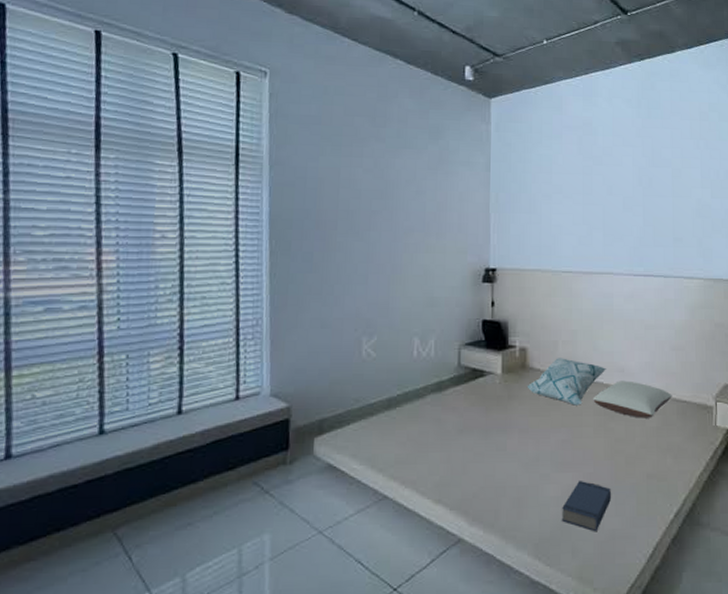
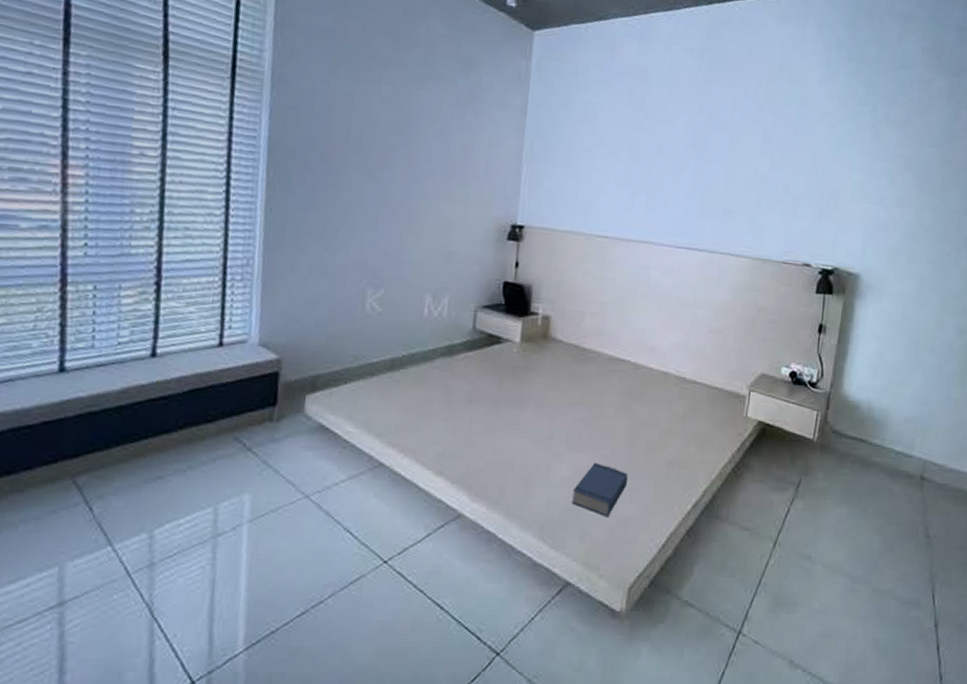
decorative pillow: present [527,358,606,405] -> none [546,330,635,383]
pillow: present [593,380,672,418] -> none [618,360,704,403]

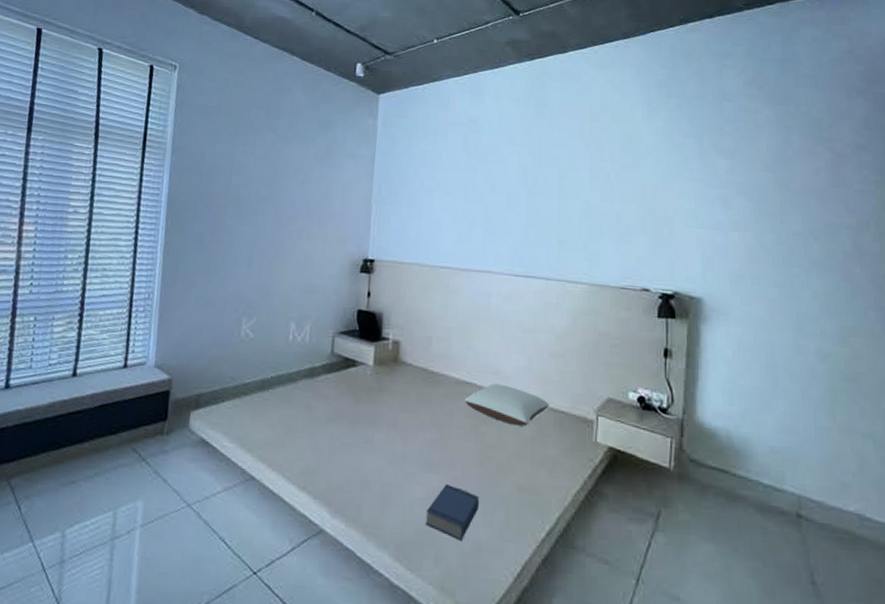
pillow: none [618,360,704,403] -> present [465,383,549,426]

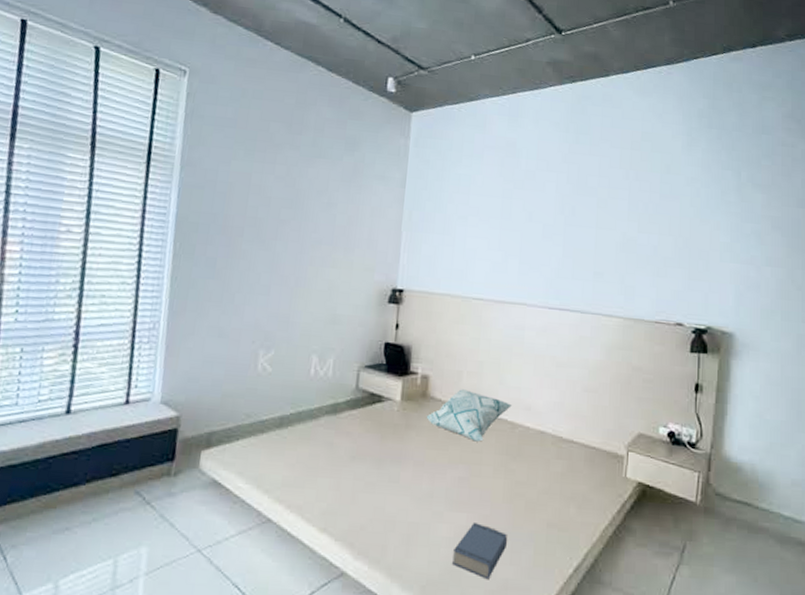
decorative pillow: none [397,354,480,405] -> present [426,389,512,442]
pillow: present [465,383,549,426] -> none [495,419,581,463]

